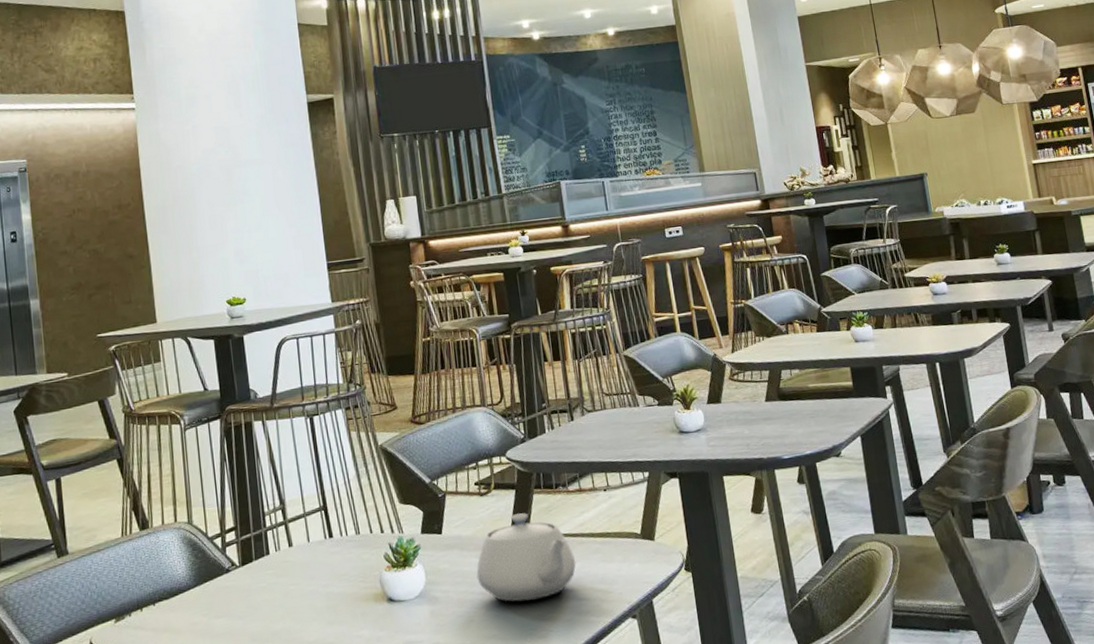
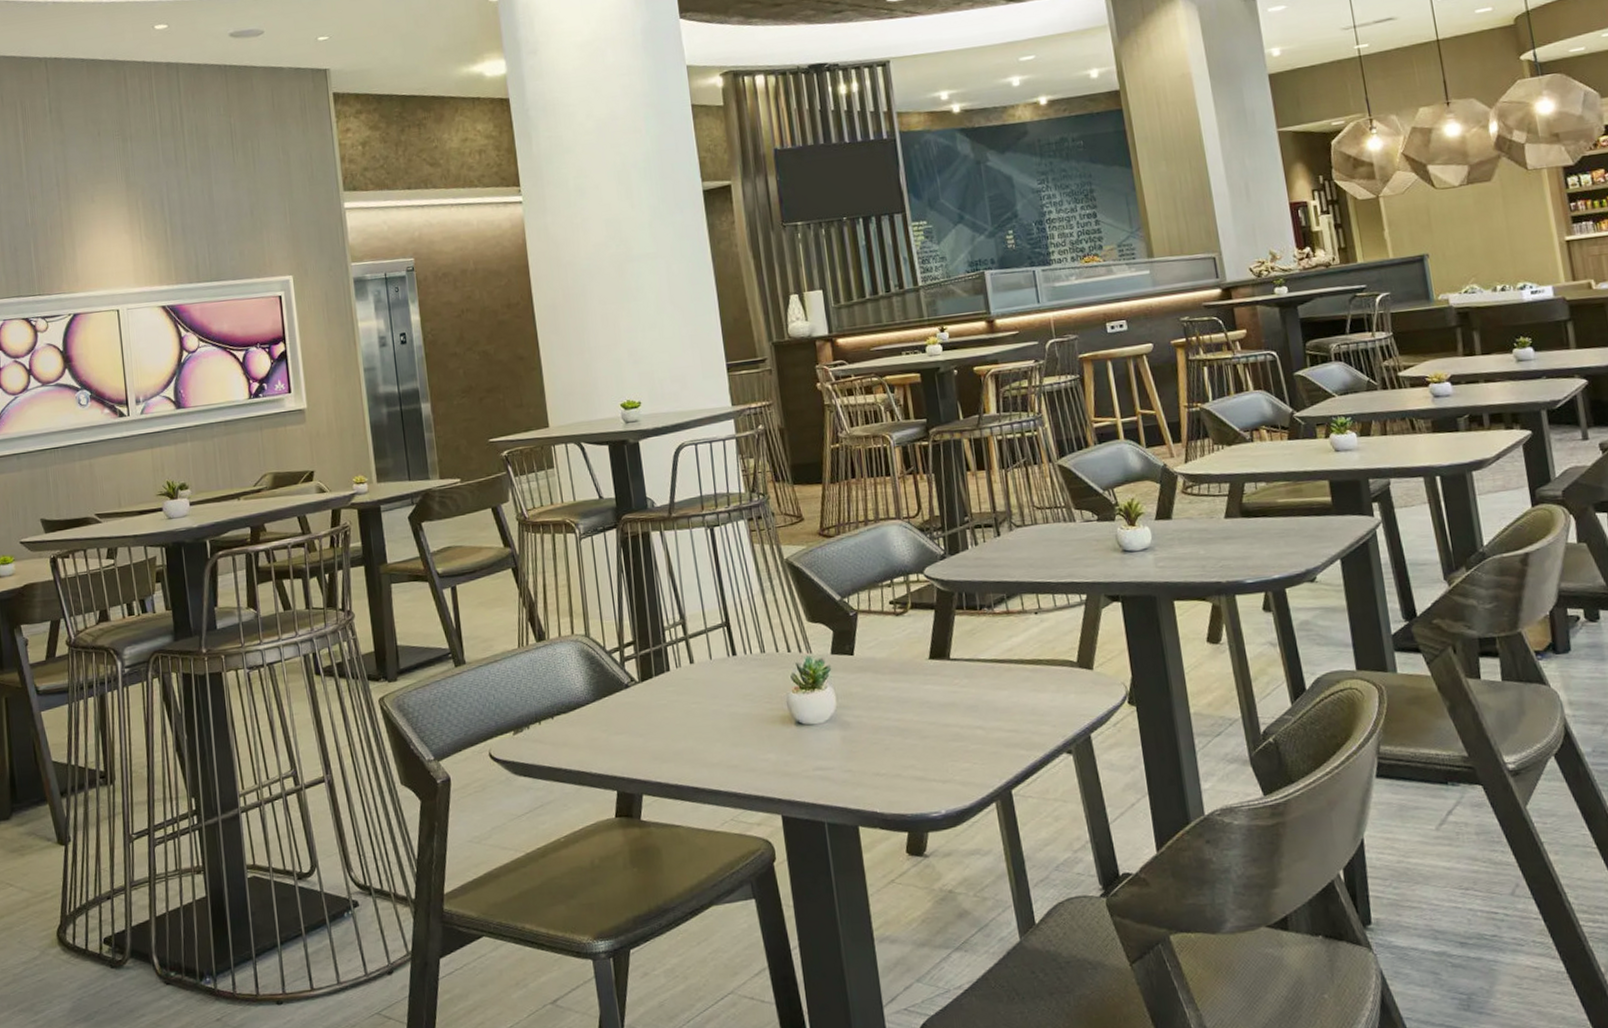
teapot: present [476,513,576,602] -> none [892,635,1004,731]

